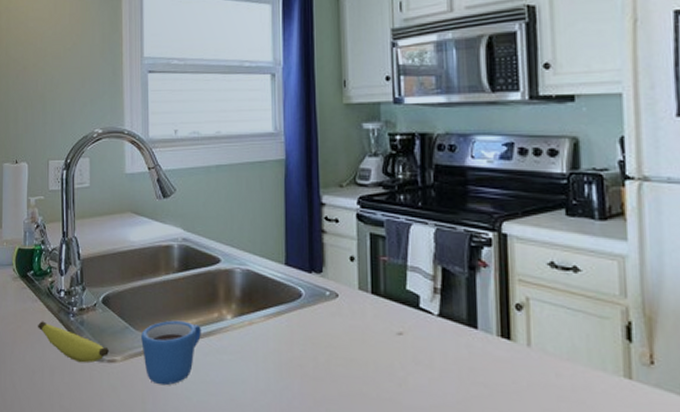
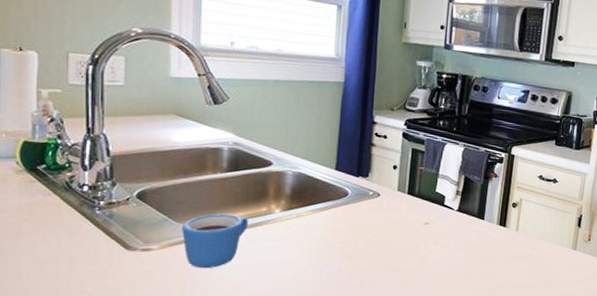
banana: present [38,321,110,363] -> none [52,214,145,253]

